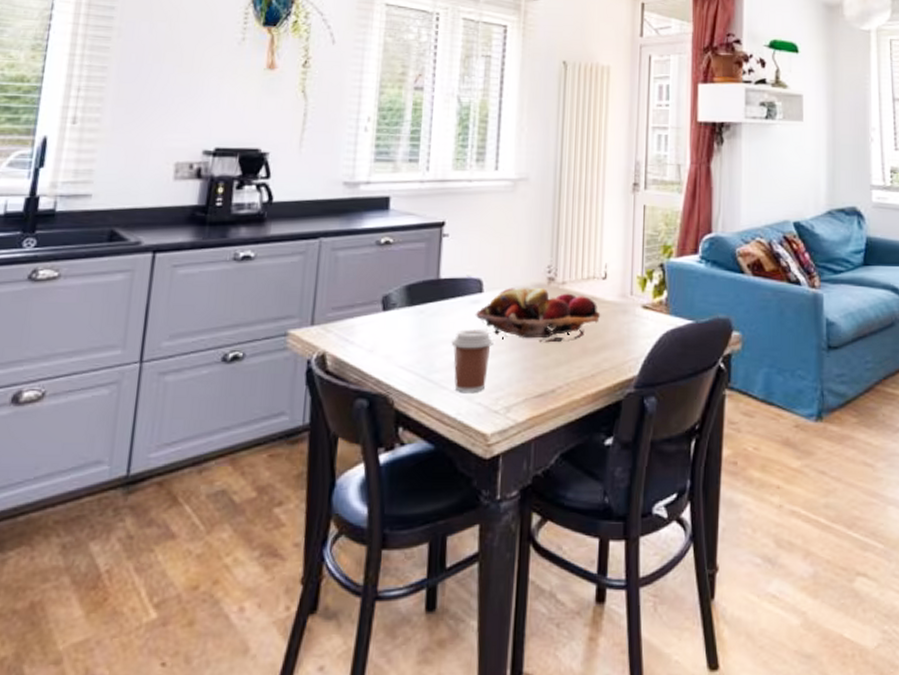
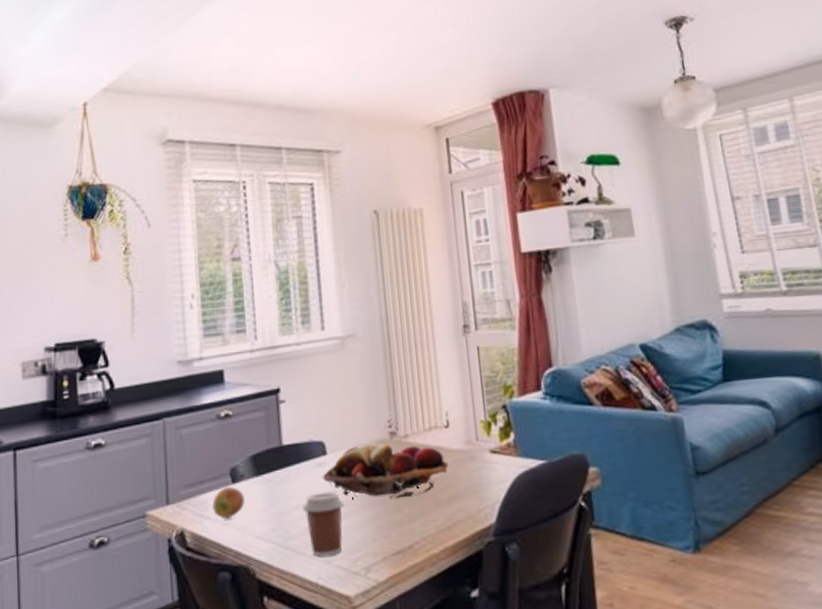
apple: none [359,313,393,346] -> present [212,486,245,520]

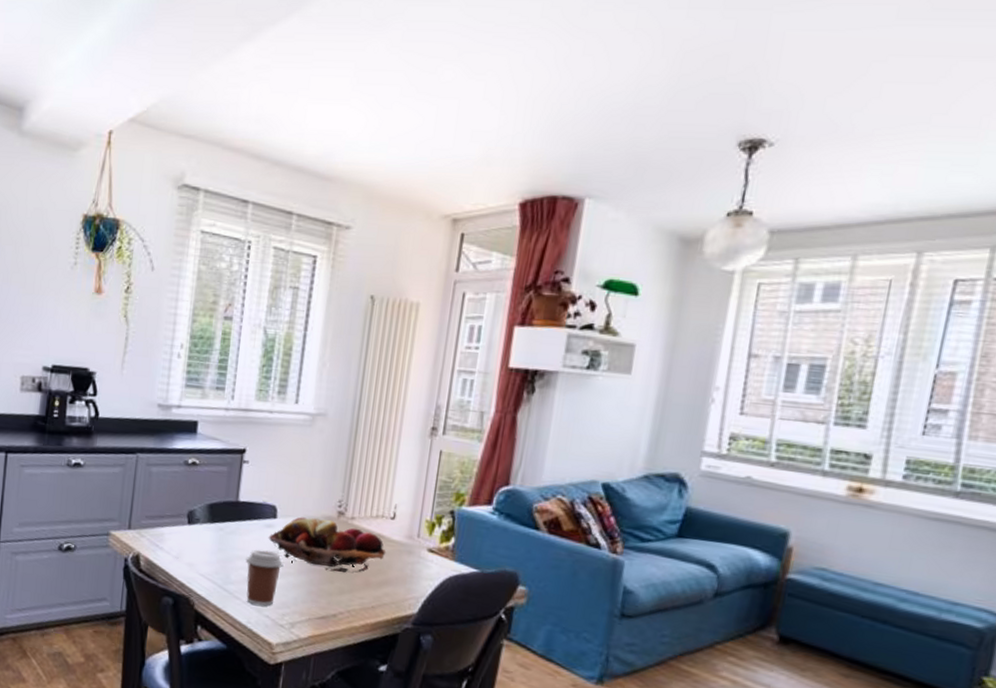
apple: present [212,486,245,520] -> none [167,525,196,554]

